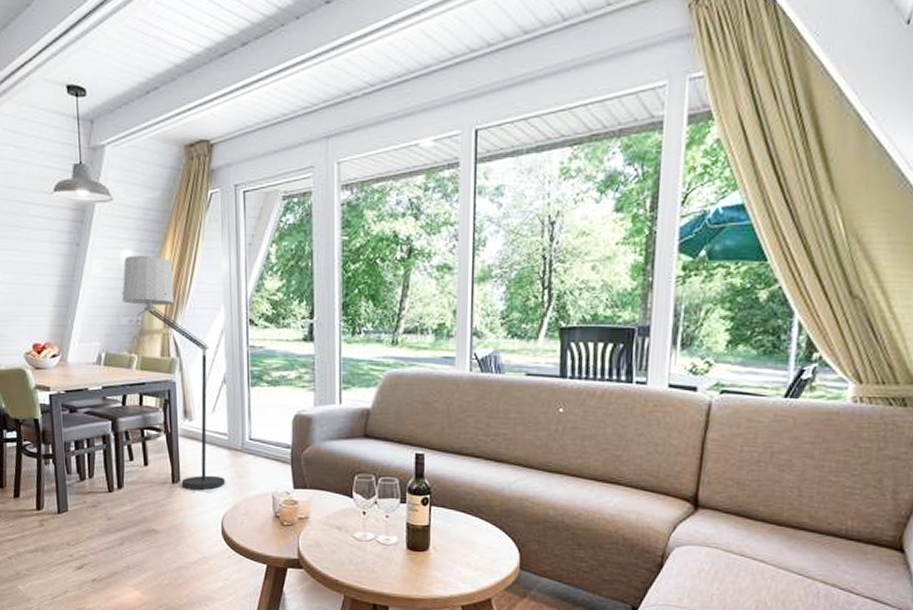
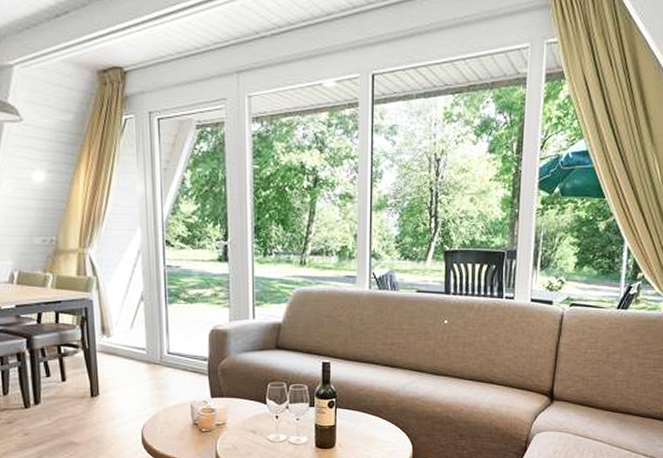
floor lamp: present [122,255,226,494] -> none [35,176,145,406]

